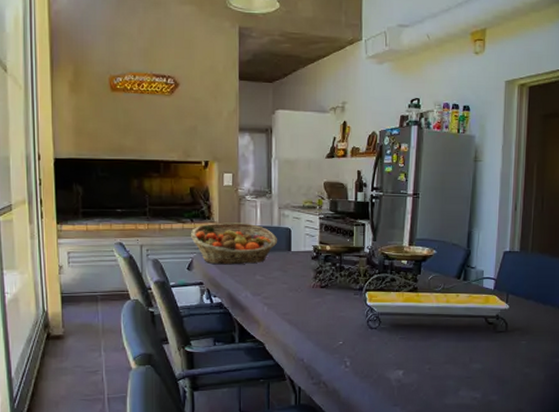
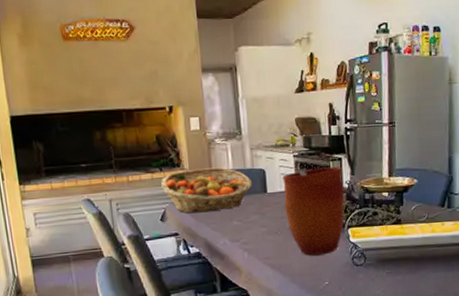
vase: none [307,231,365,315] -> present [283,166,345,256]

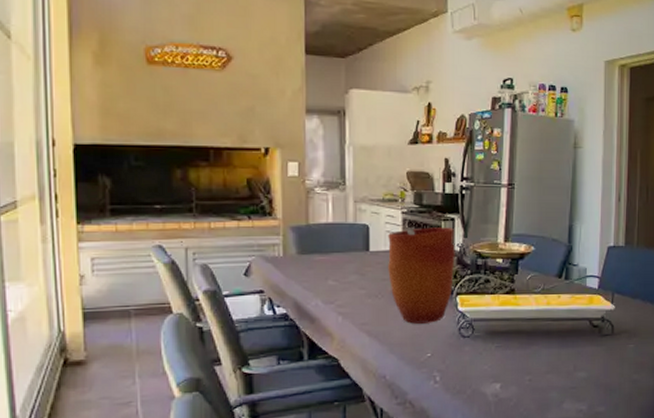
fruit basket: present [161,167,252,213] -> none [248,219,353,269]

